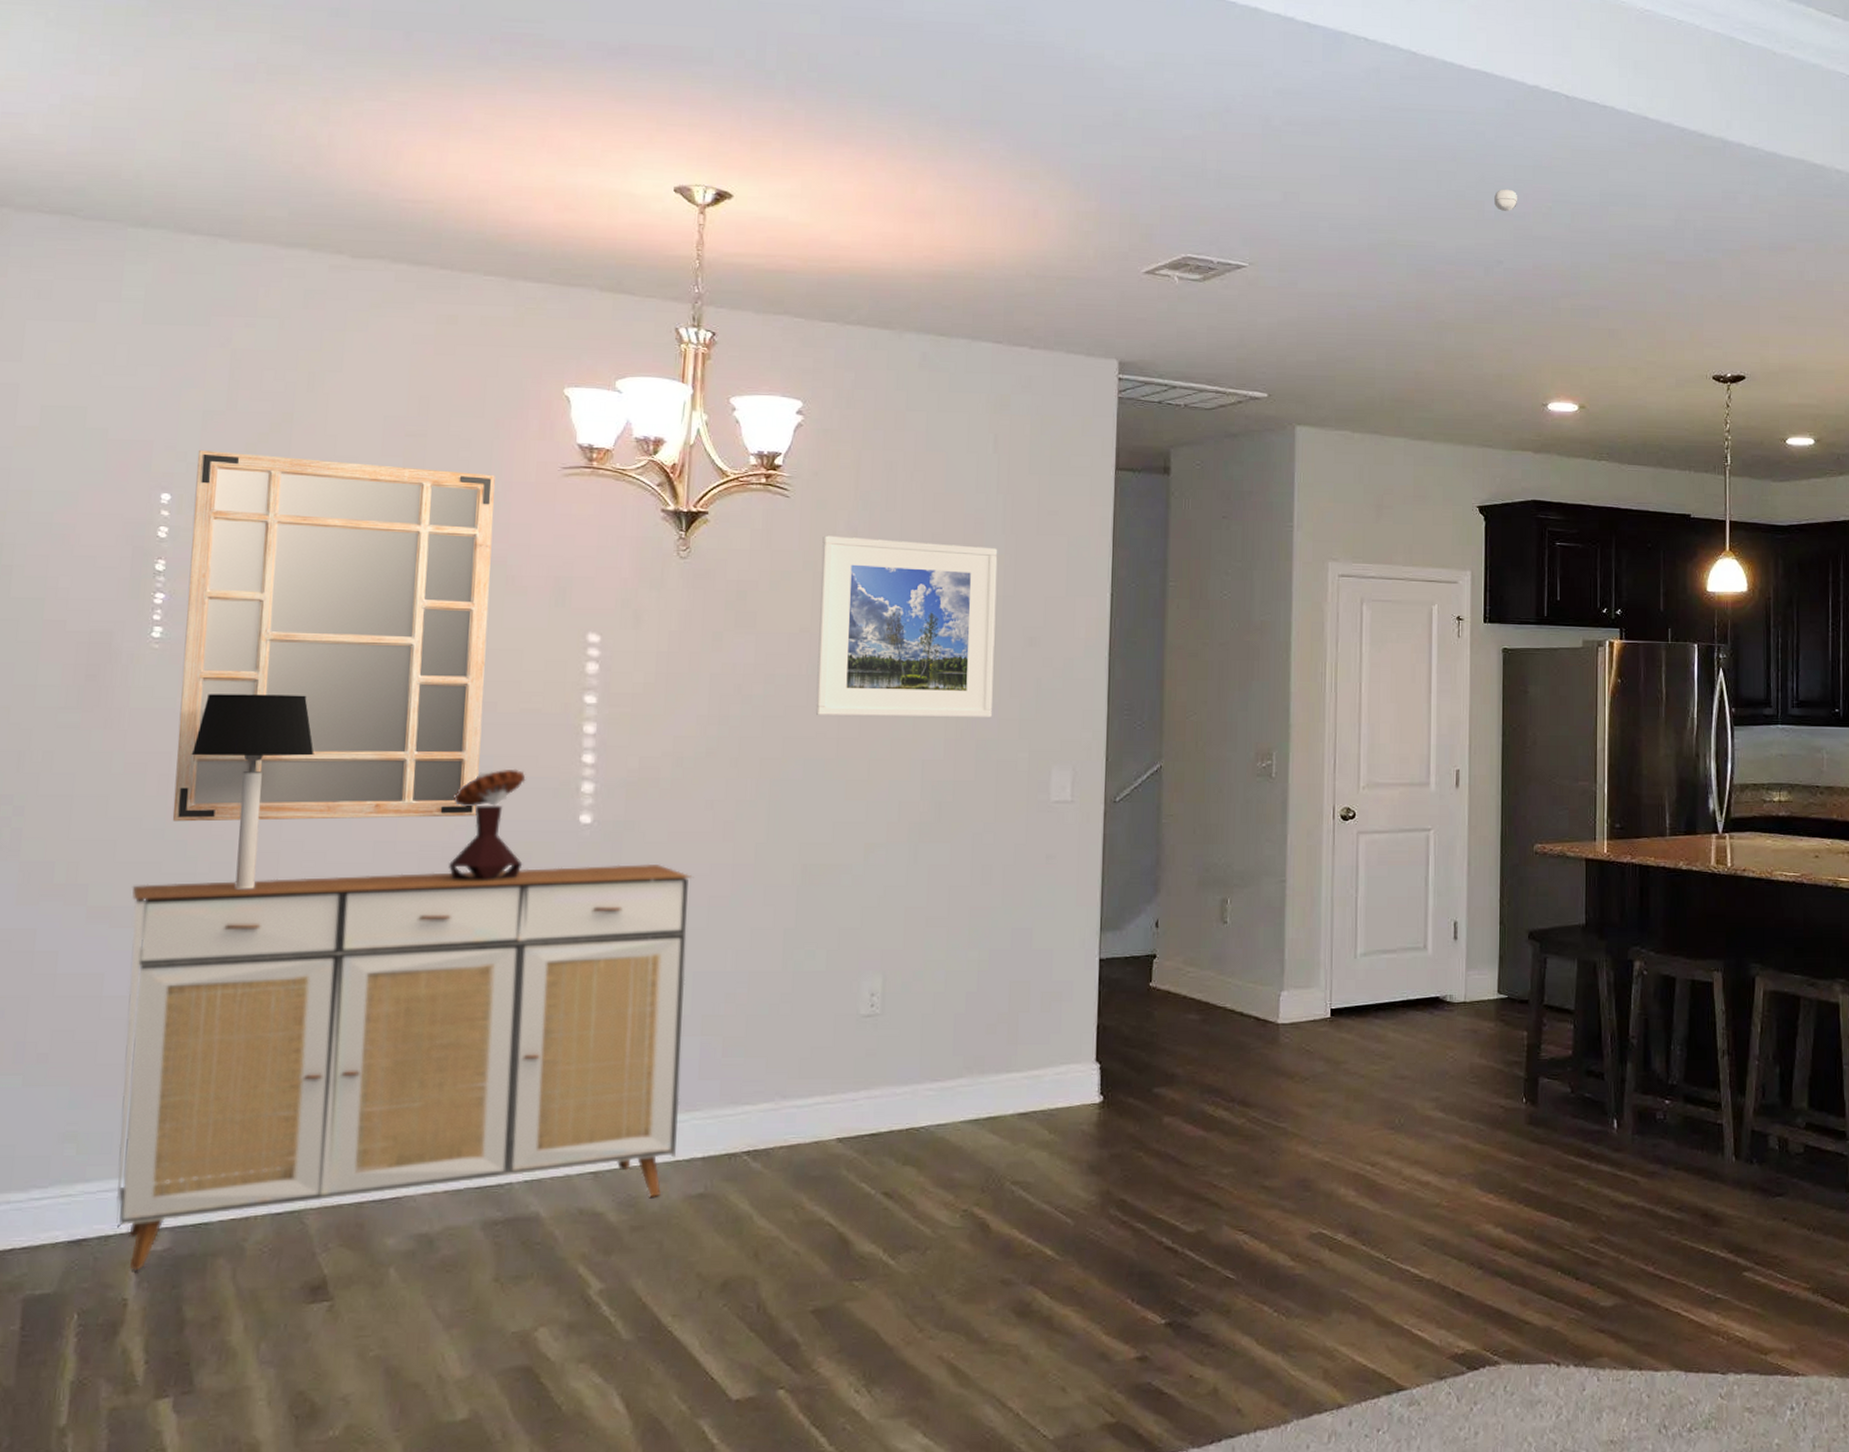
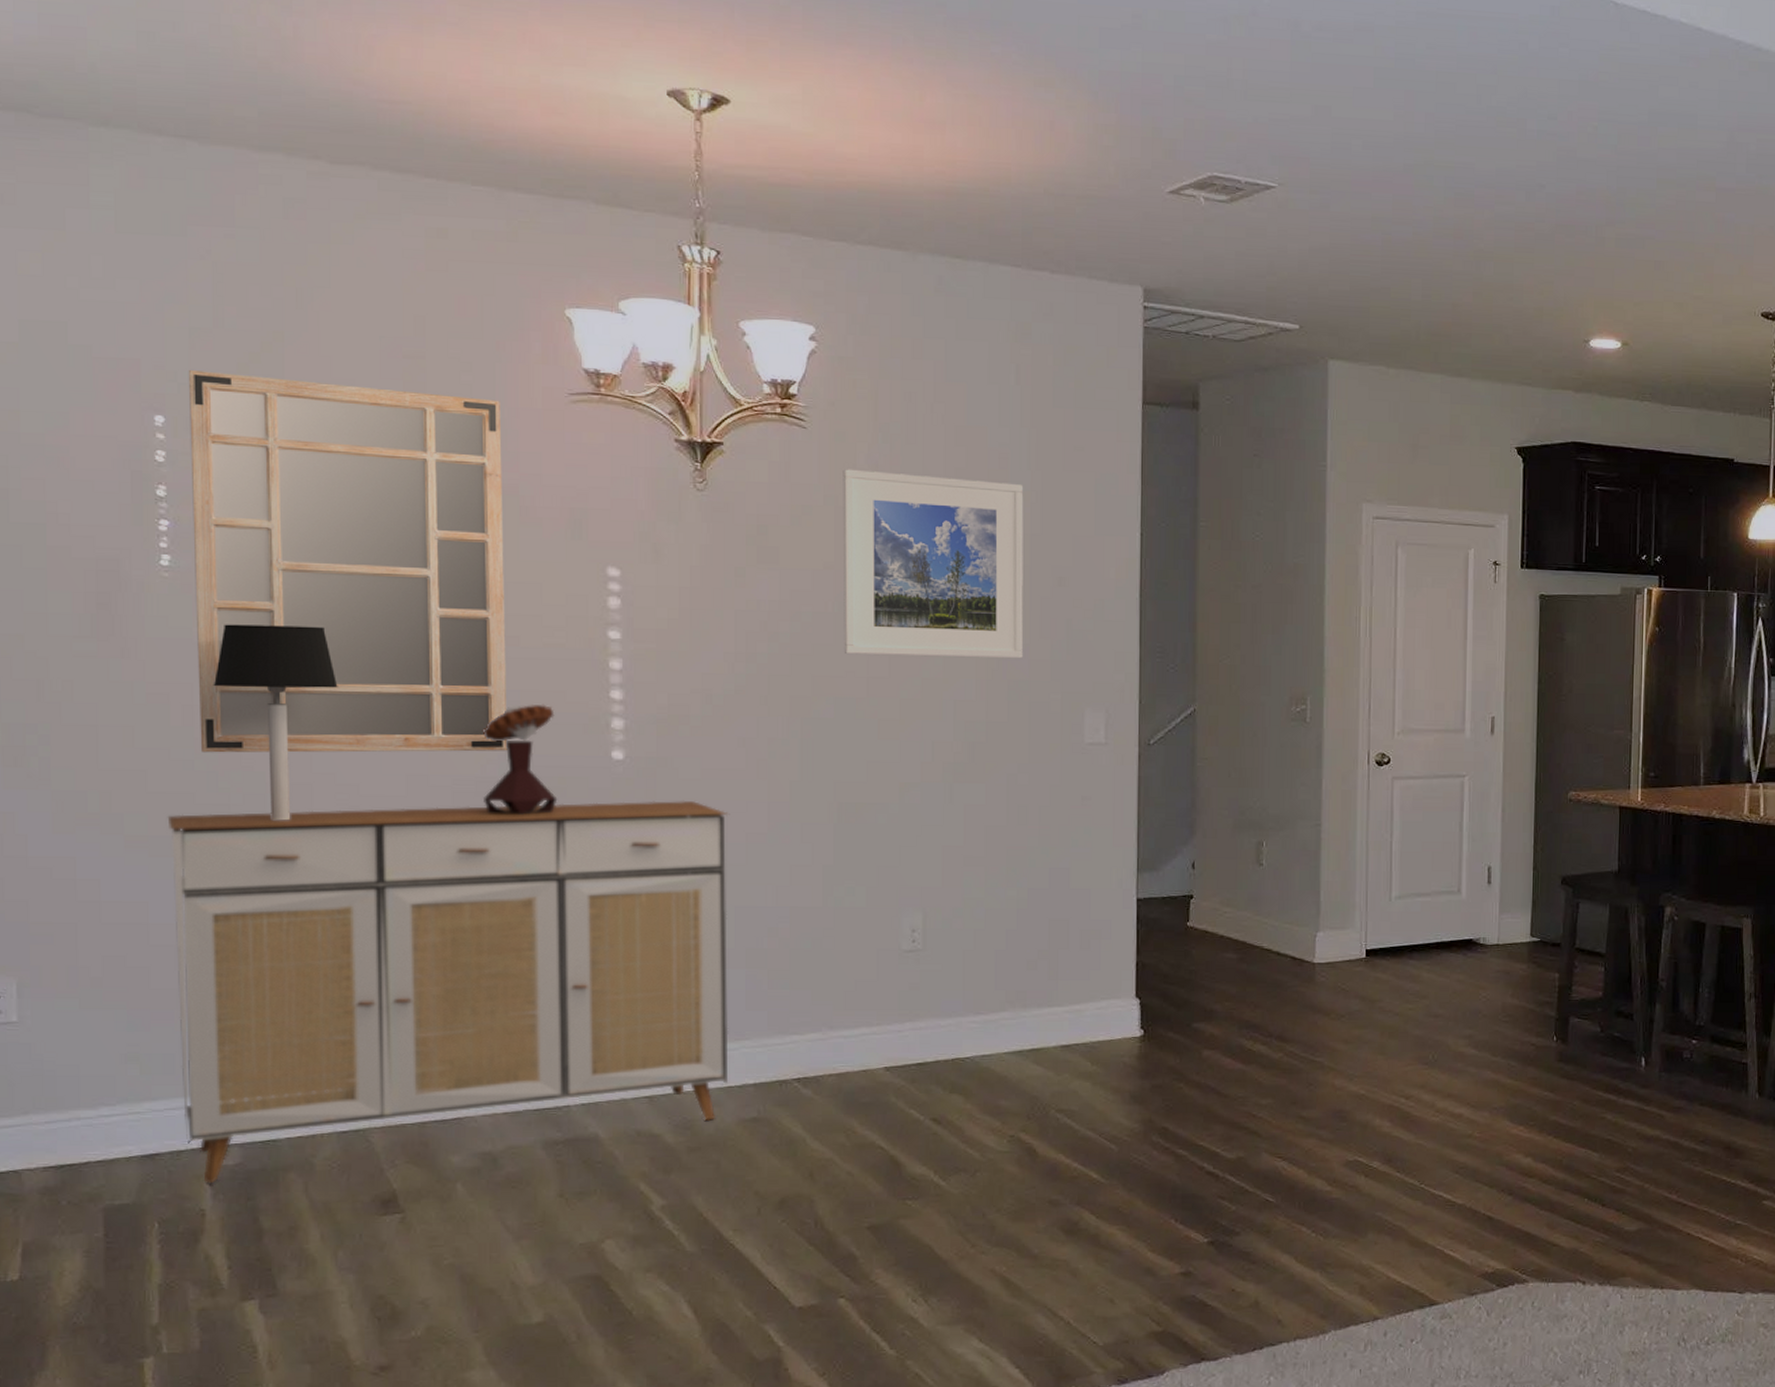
smoke detector: present [1494,189,1517,211] -> none [1537,105,1561,130]

